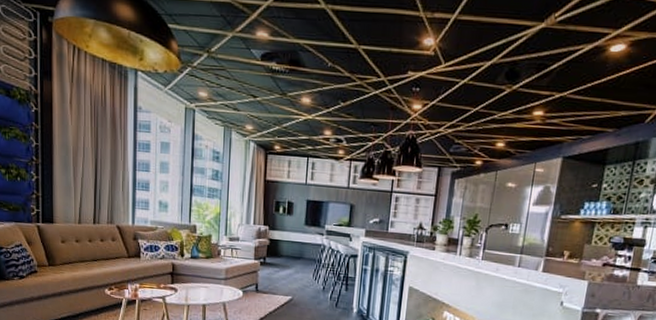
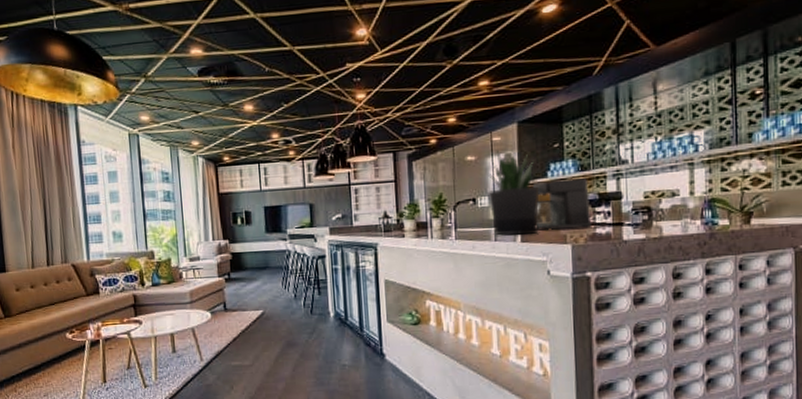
planter: none [519,181,570,267] -> present [488,150,540,236]
coffee maker: none [559,218,617,269] -> present [532,178,592,232]

